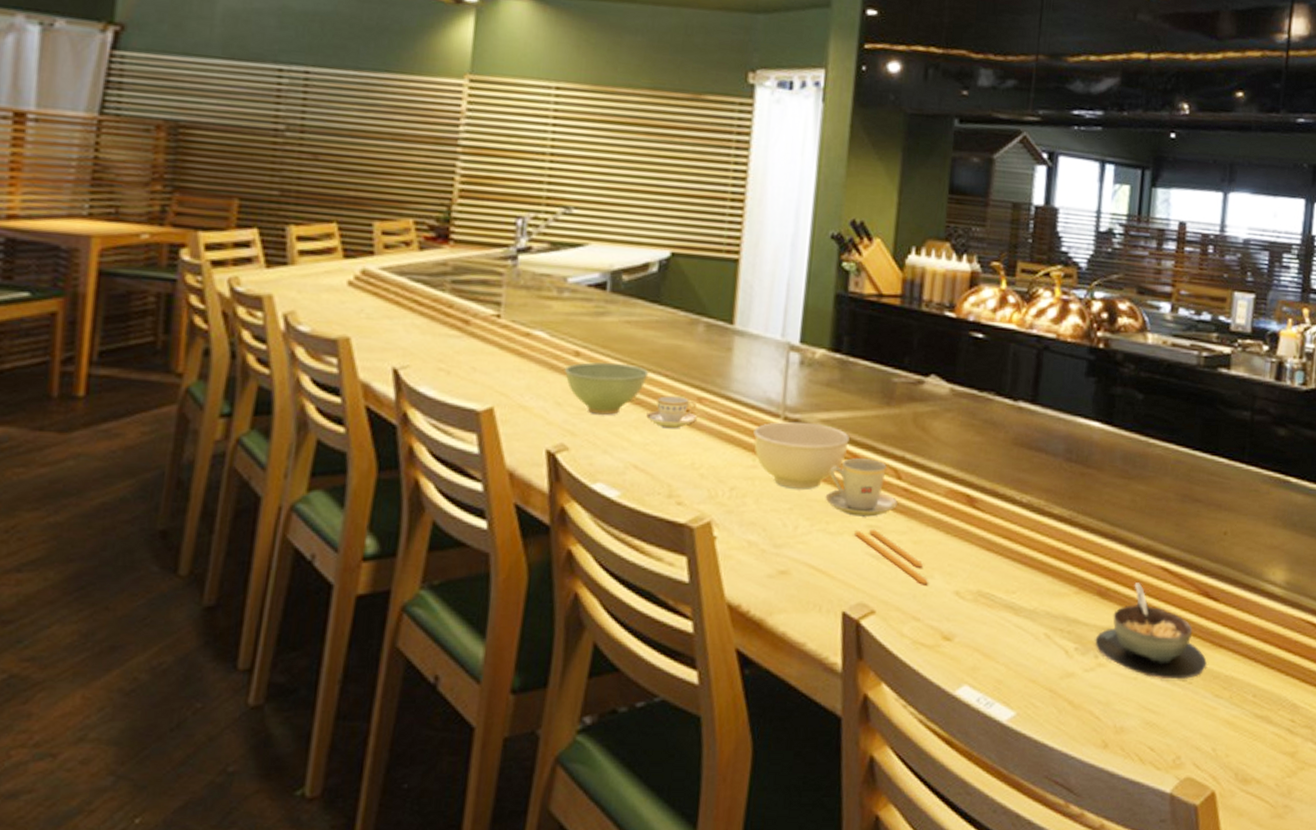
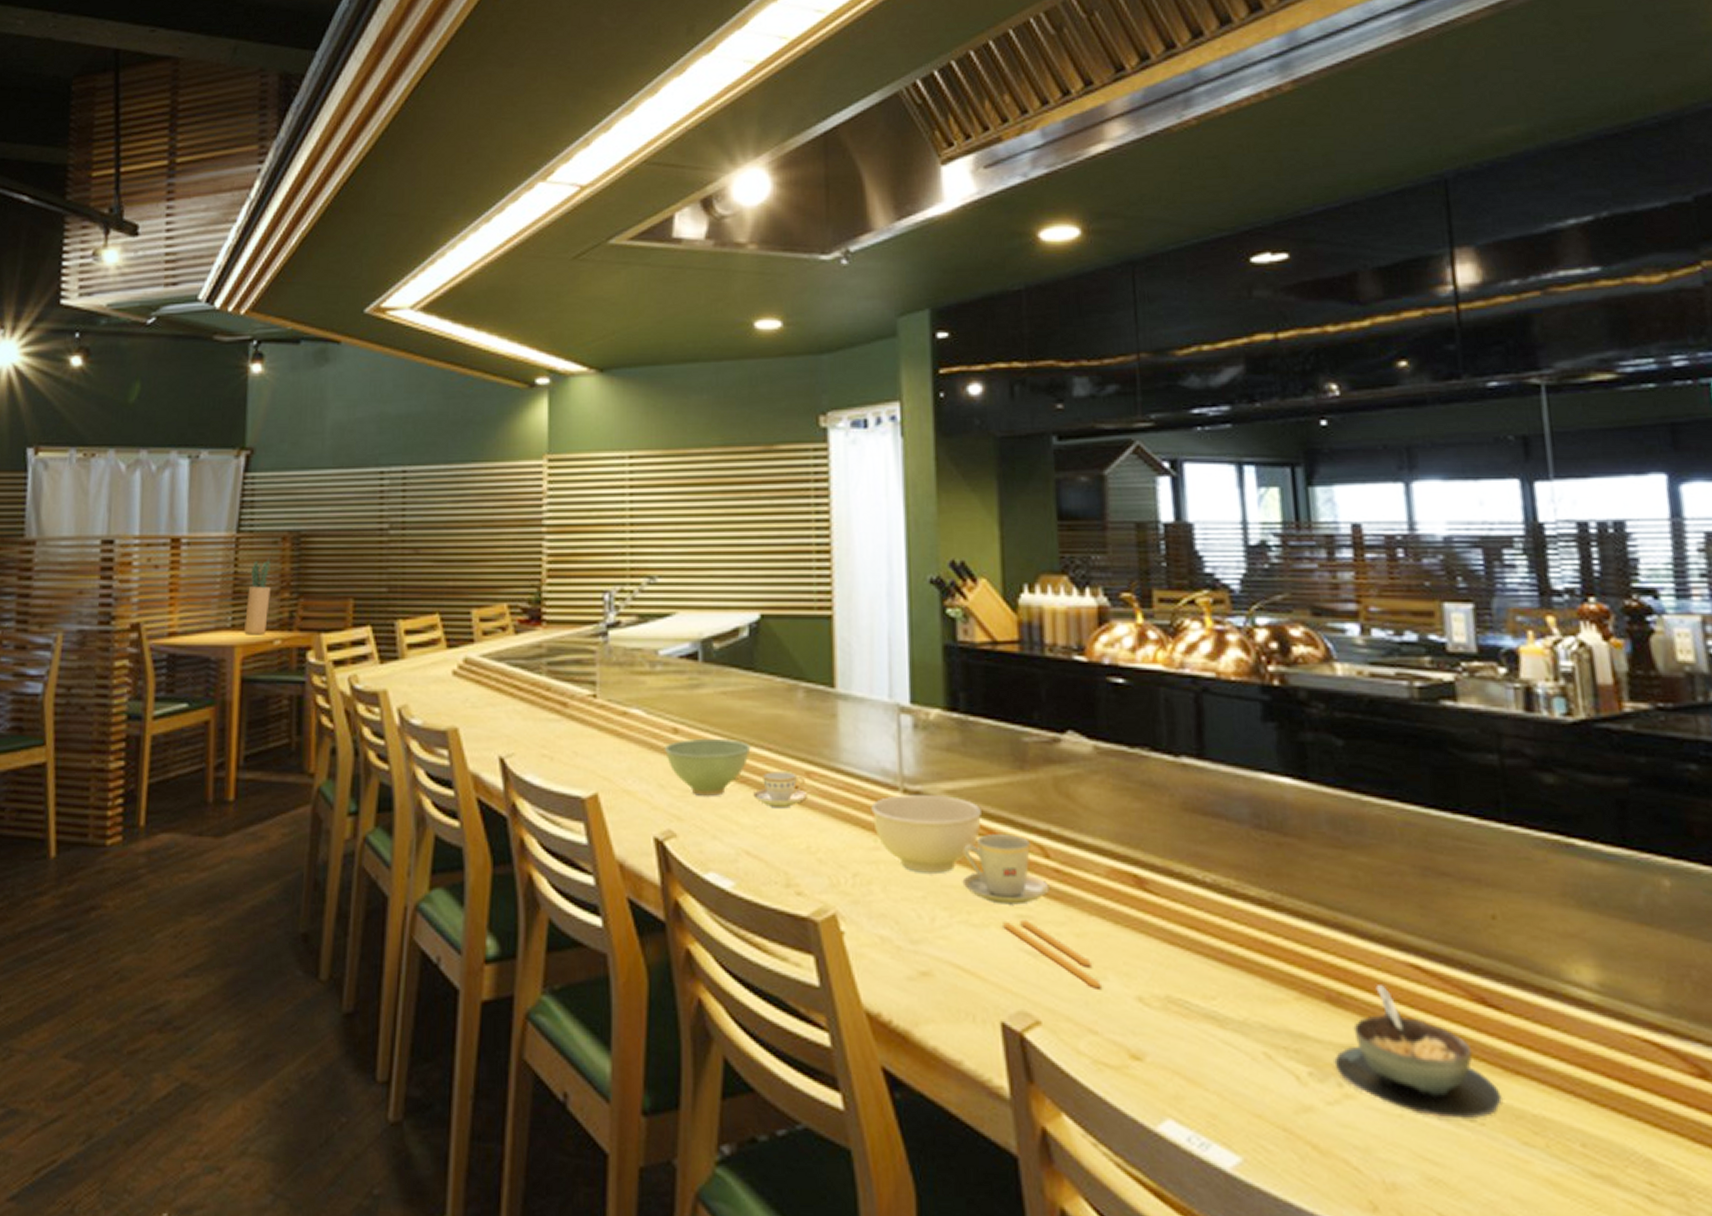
vase: none [104,142,143,228] -> present [244,554,272,635]

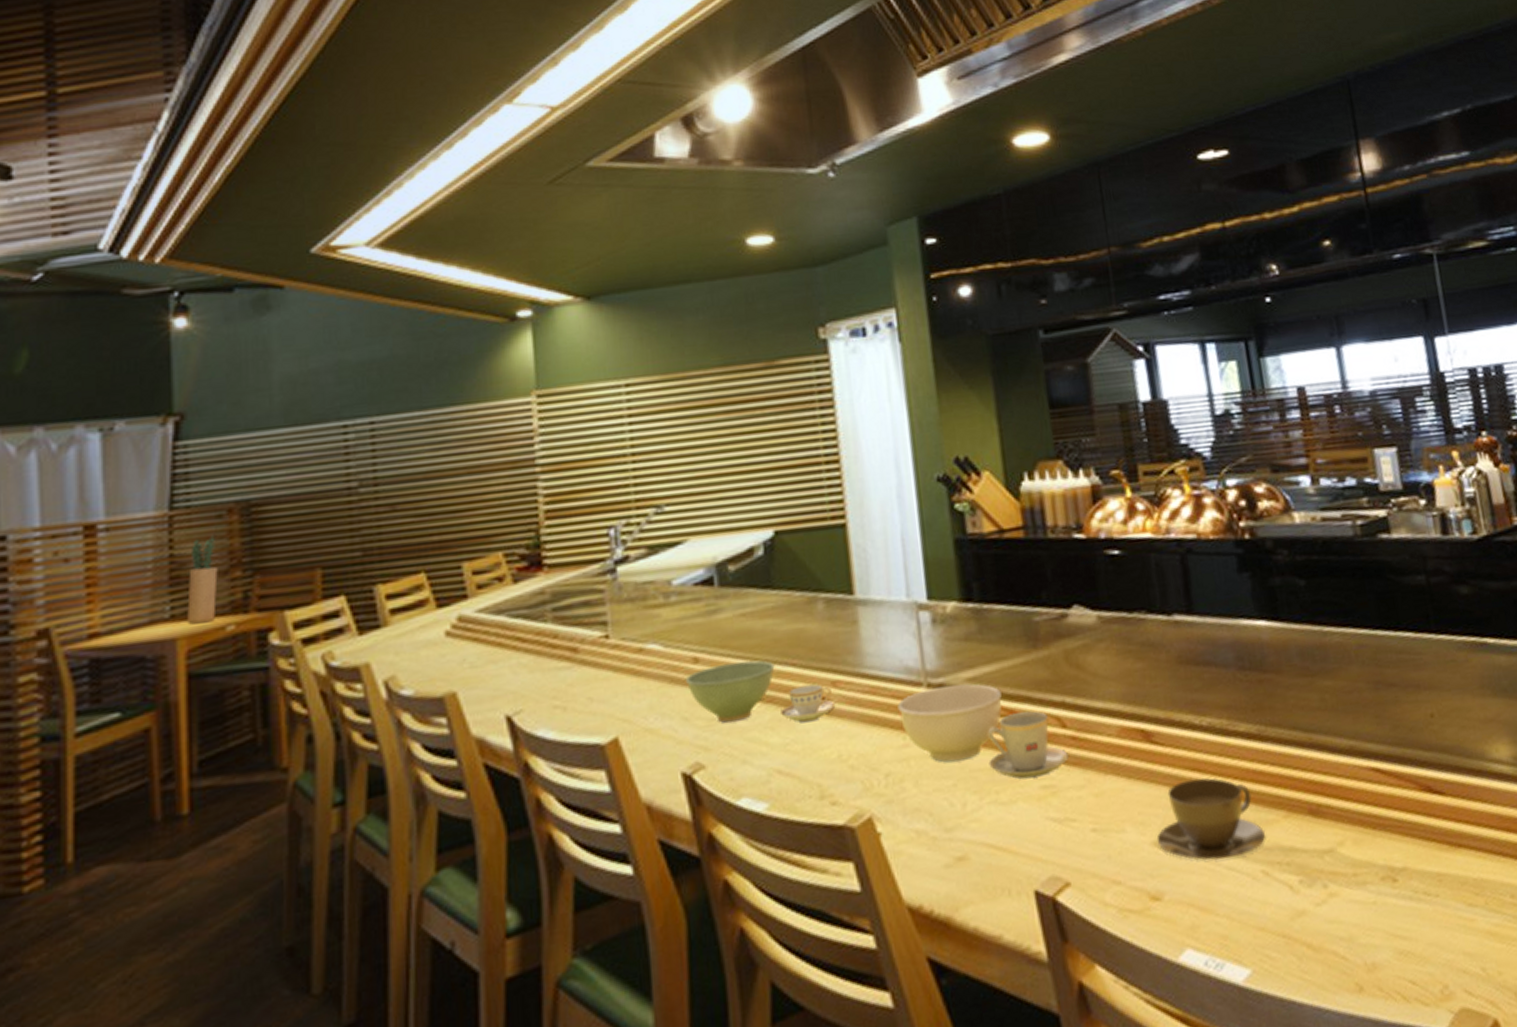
chopsticks: present [1003,919,1101,989] -> none [1029,789,1121,842]
teacup: none [1142,937,1272,1032] -> present [1156,778,1266,861]
soup bowl: present [1334,985,1502,1120] -> none [1318,791,1450,899]

